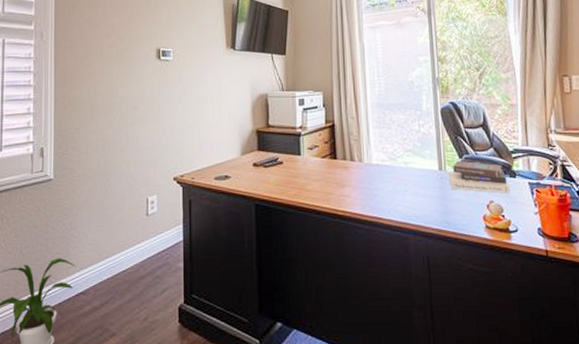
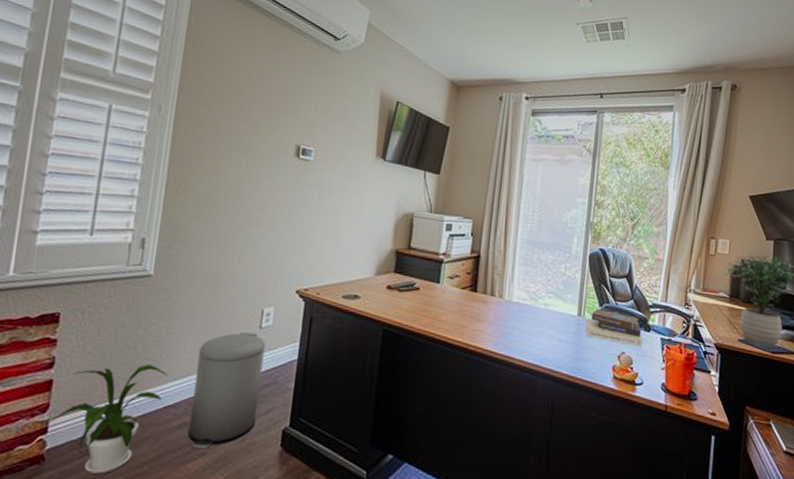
pedal bin: none [98,220,154,330] -> present [188,332,266,449]

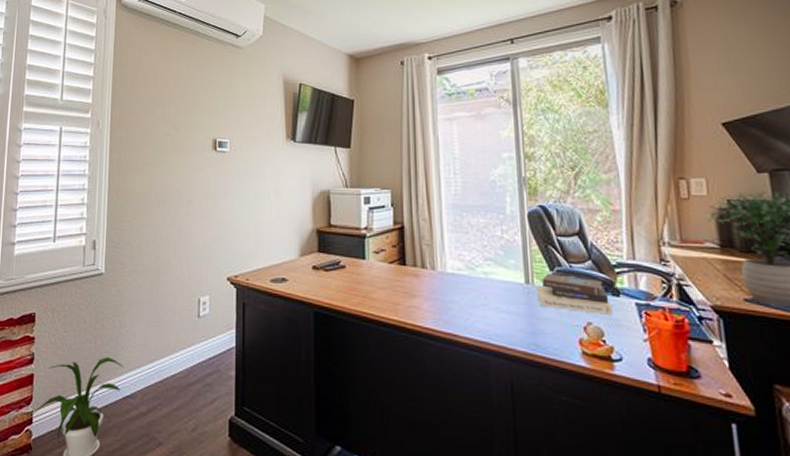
pedal bin: present [188,332,266,449] -> none [145,322,205,439]

